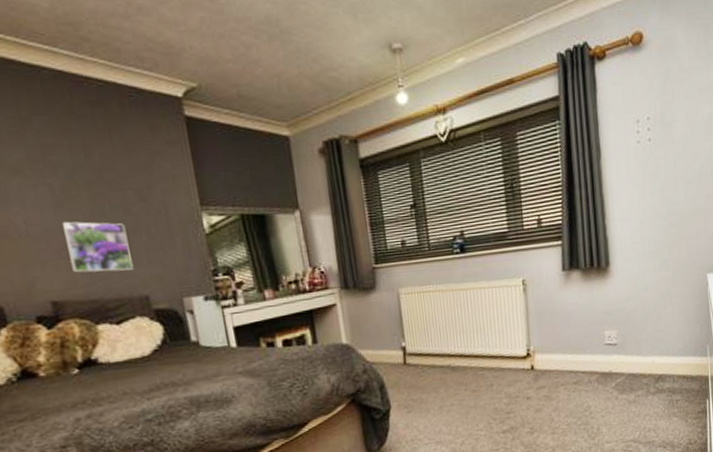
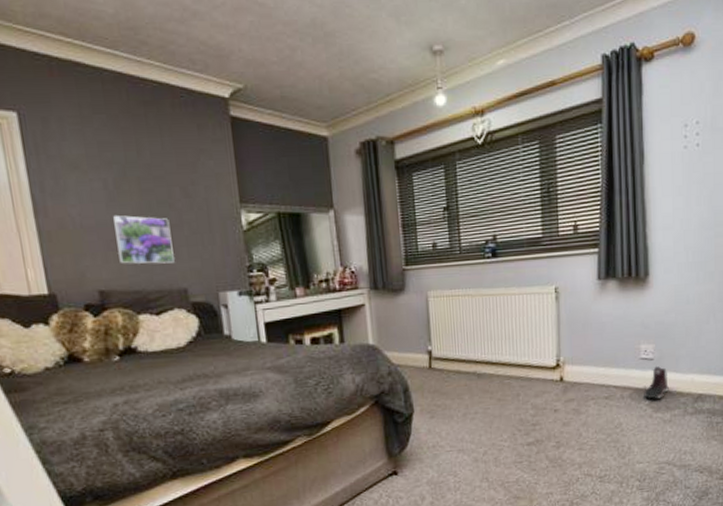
sneaker: none [609,350,632,383] -> present [644,365,669,400]

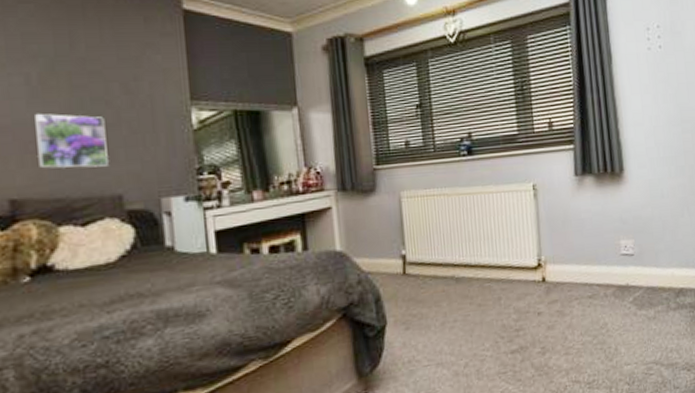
sneaker: present [644,365,669,400] -> none [626,261,651,297]

